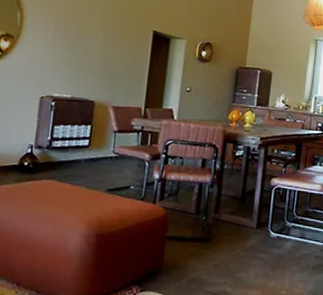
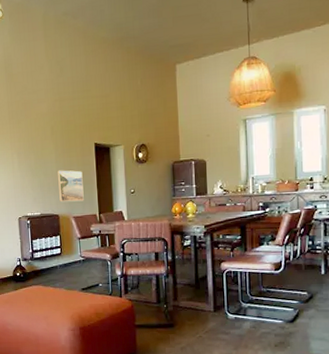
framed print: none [99,51,133,91] -> present [58,170,84,202]

